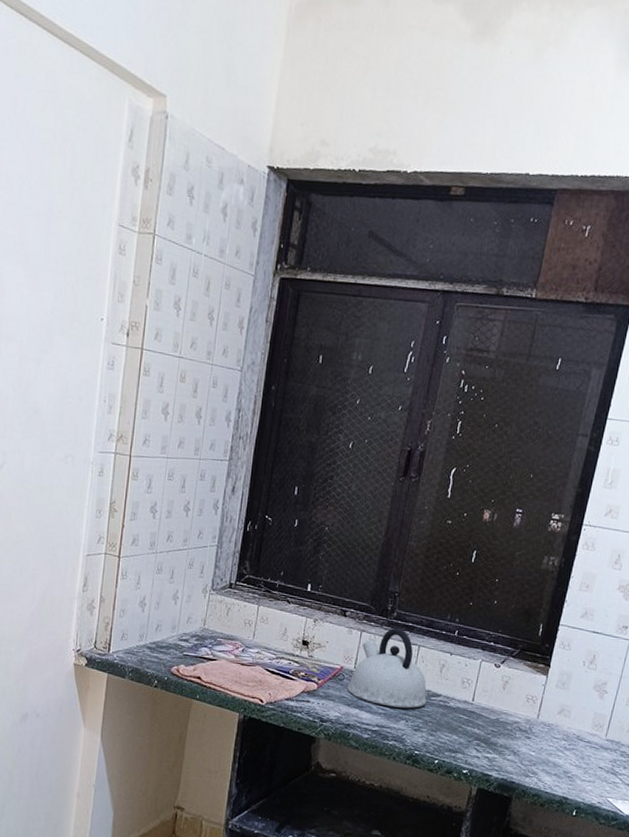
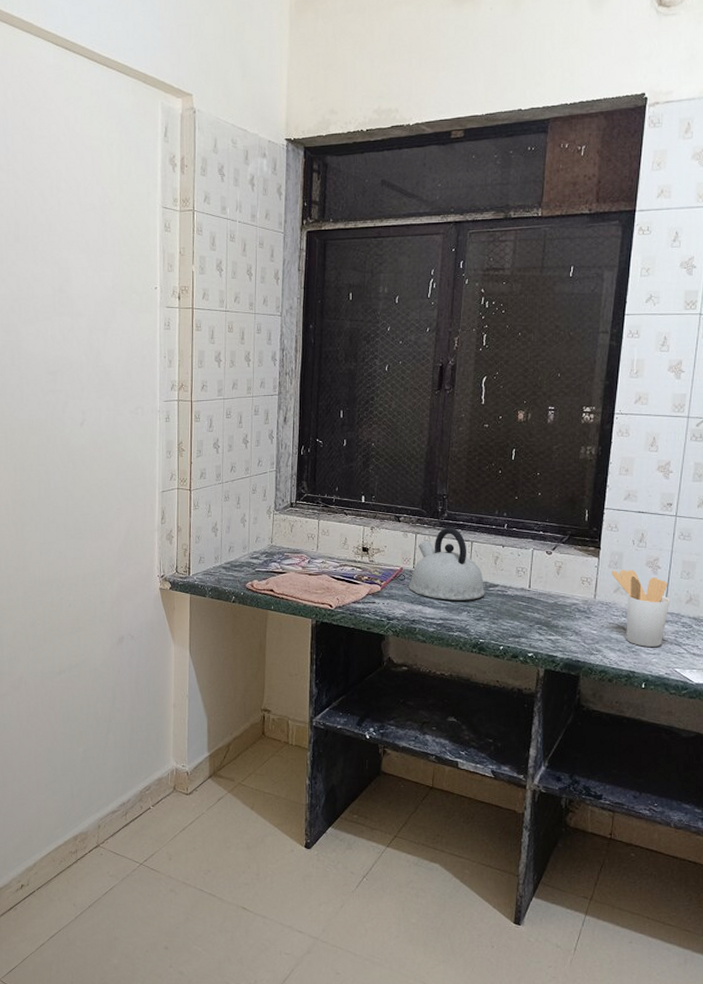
utensil holder: none [558,690,613,774] -> present [612,570,671,647]

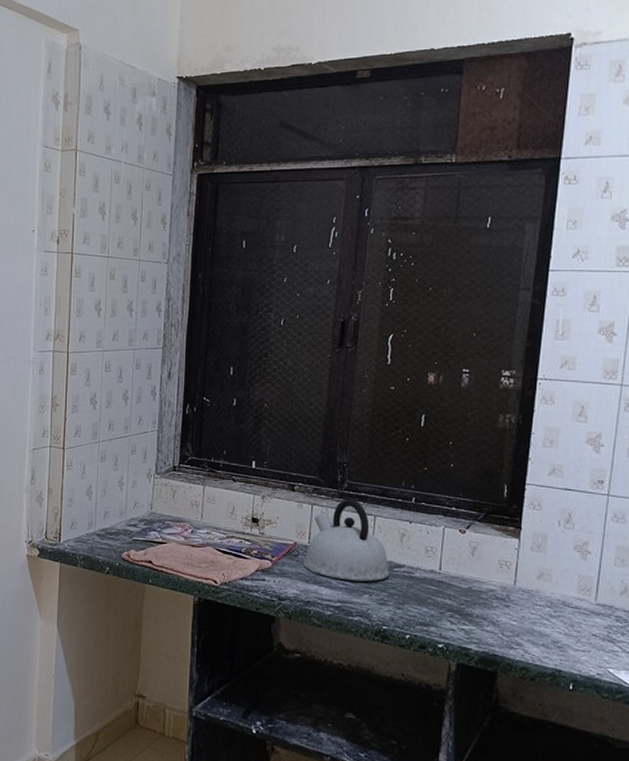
utensil holder: present [612,570,671,647] -> none [534,553,602,643]

